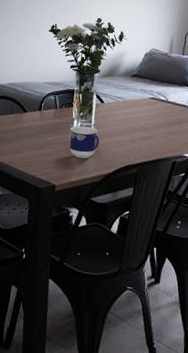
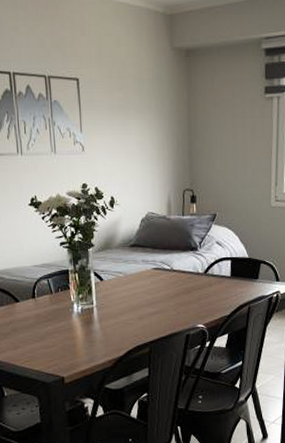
cup: present [69,126,100,159] -> none [71,308,105,345]

